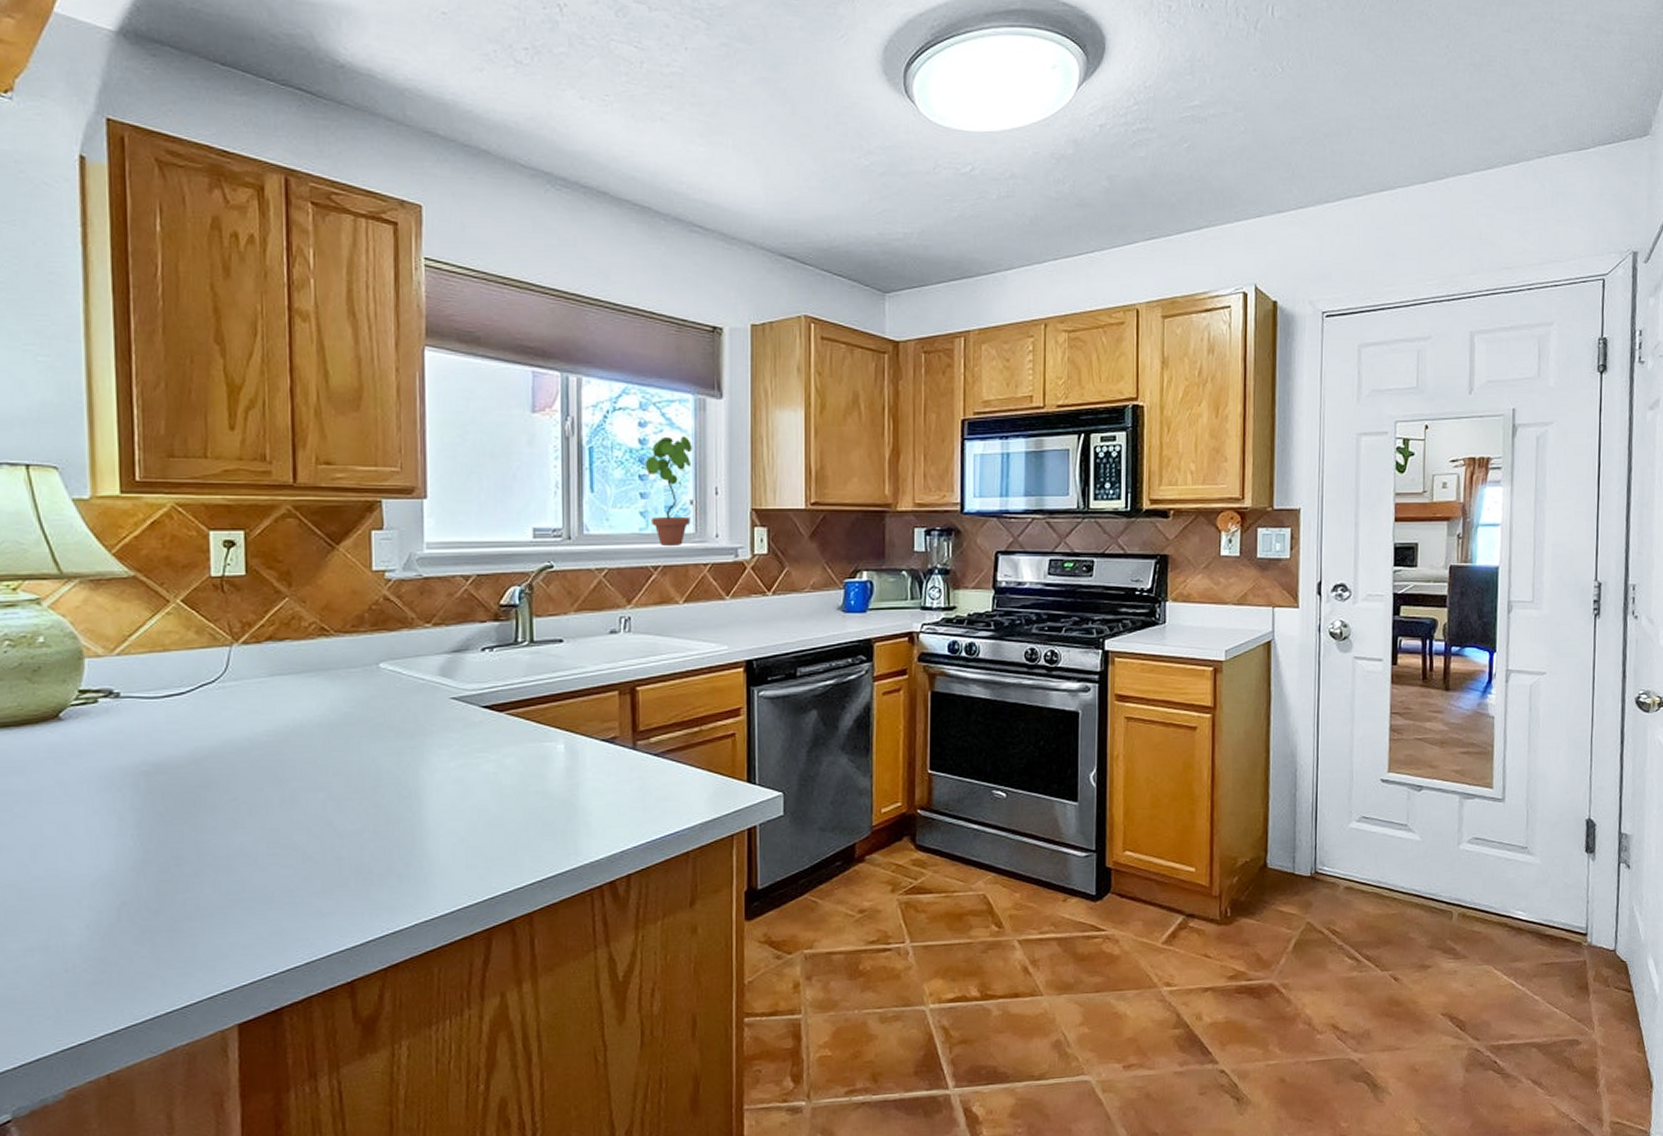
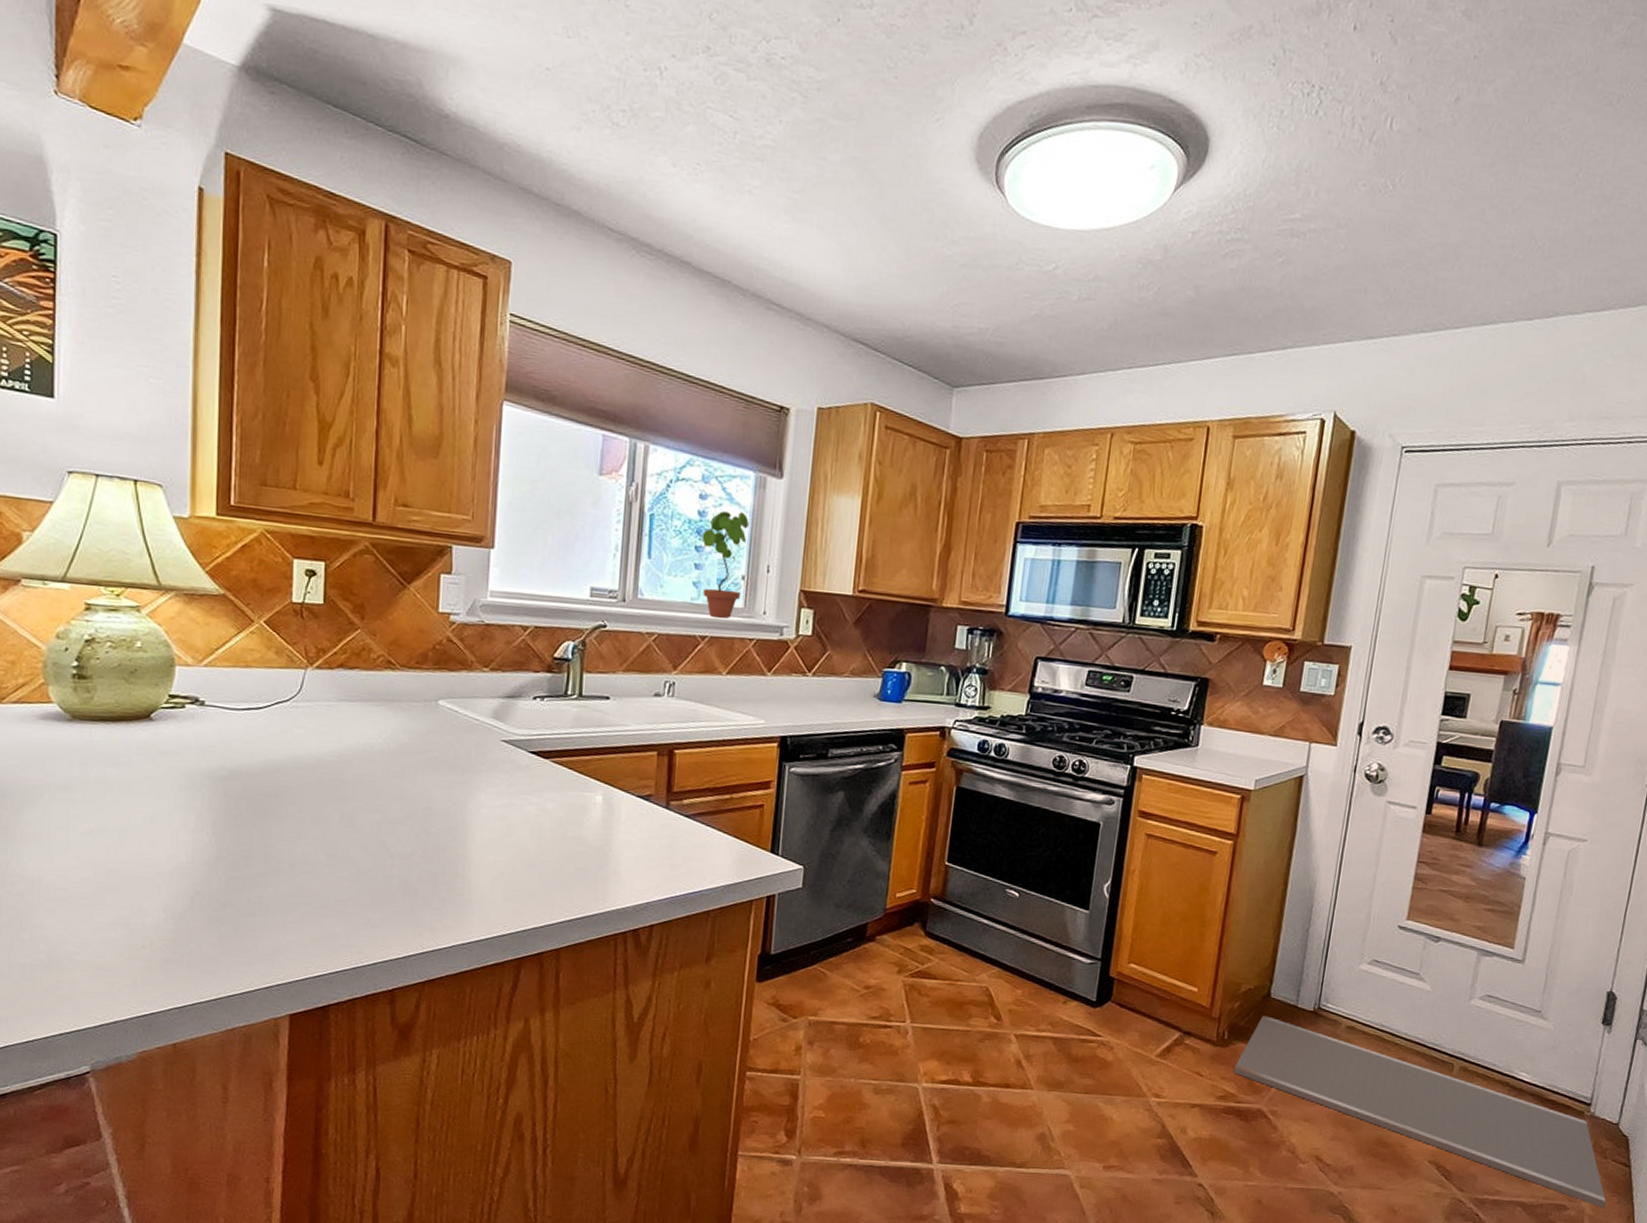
door mat: none [1241,886,1615,1038] -> present [1234,1014,1606,1209]

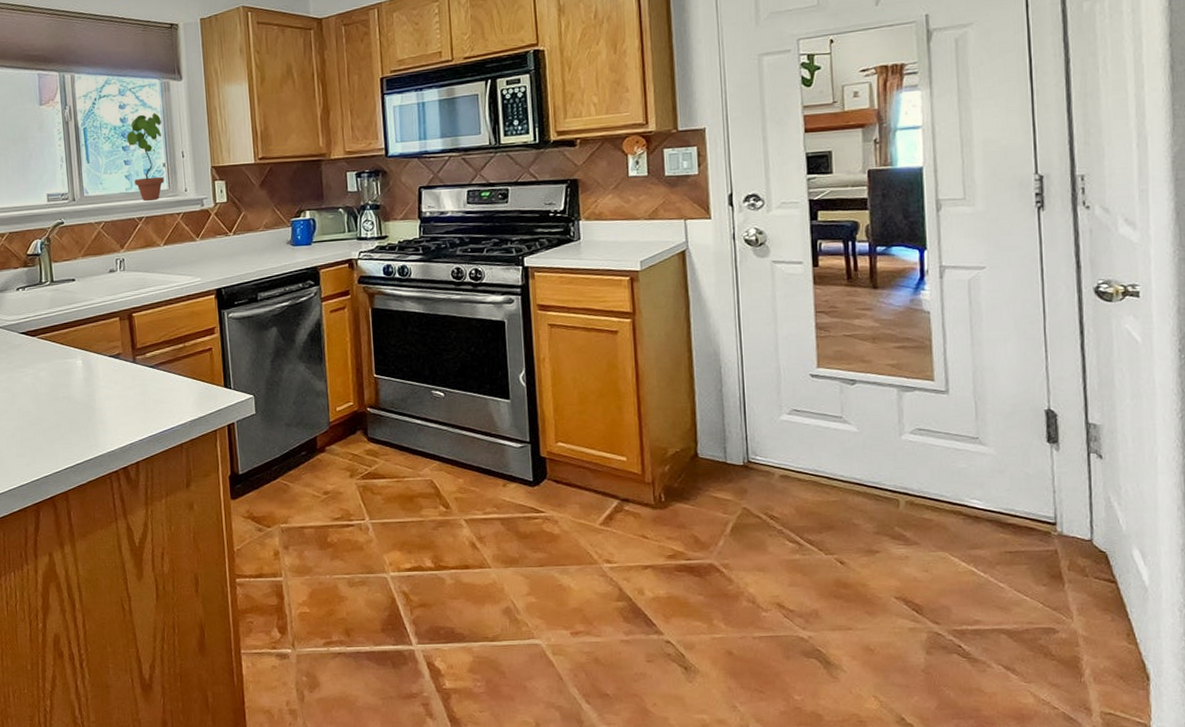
door mat: present [1234,1014,1606,1209] -> none [678,474,1099,628]

